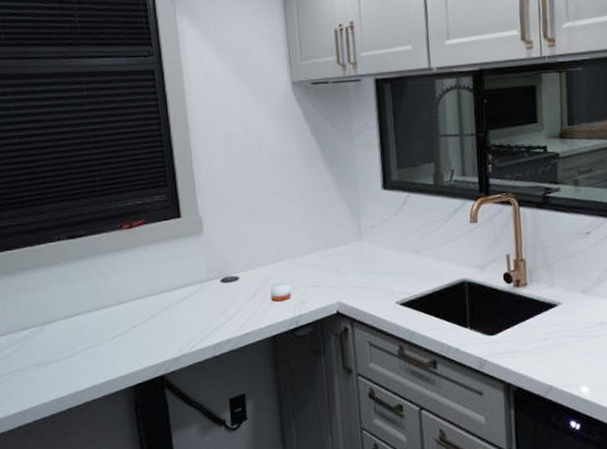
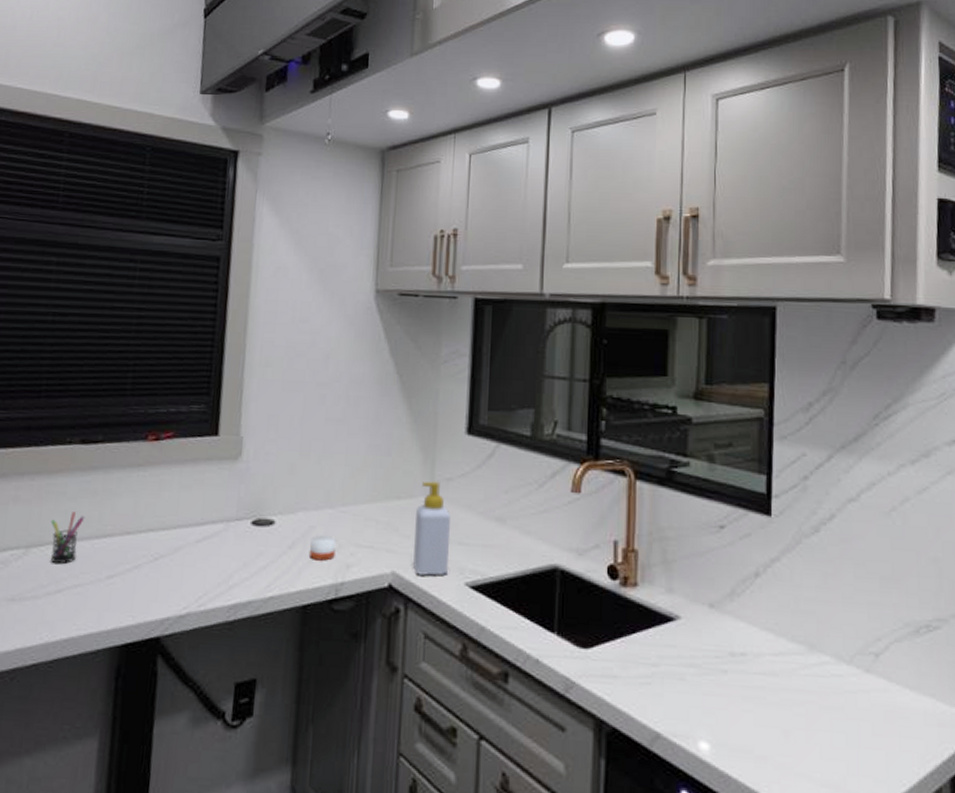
pen holder: none [57,292,84,333] -> present [50,512,85,564]
soap bottle: none [350,229,381,301] -> present [413,481,450,576]

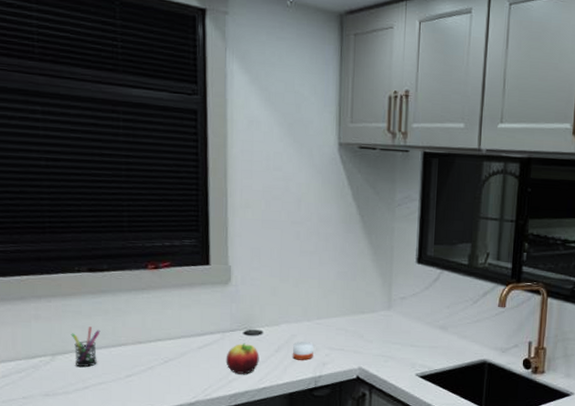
fruit: none [227,536,269,578] -> present [226,343,259,374]
soap bottle: present [413,481,450,576] -> none [375,299,404,370]

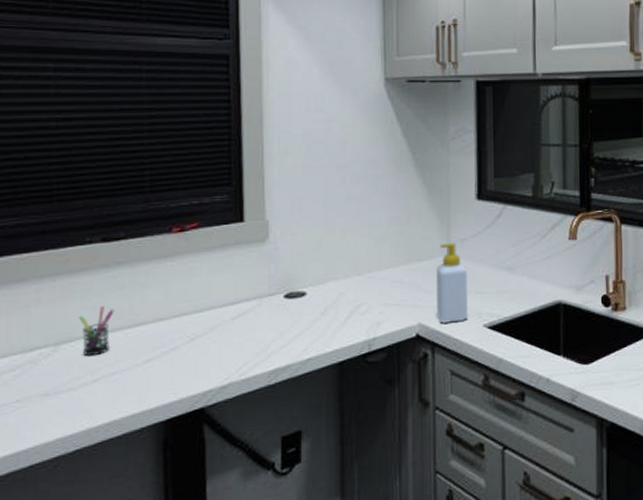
fruit: present [226,343,259,374] -> none [263,308,303,345]
candle: present [293,342,314,360] -> none [342,300,365,322]
soap bottle: none [375,299,404,370] -> present [436,242,467,323]

